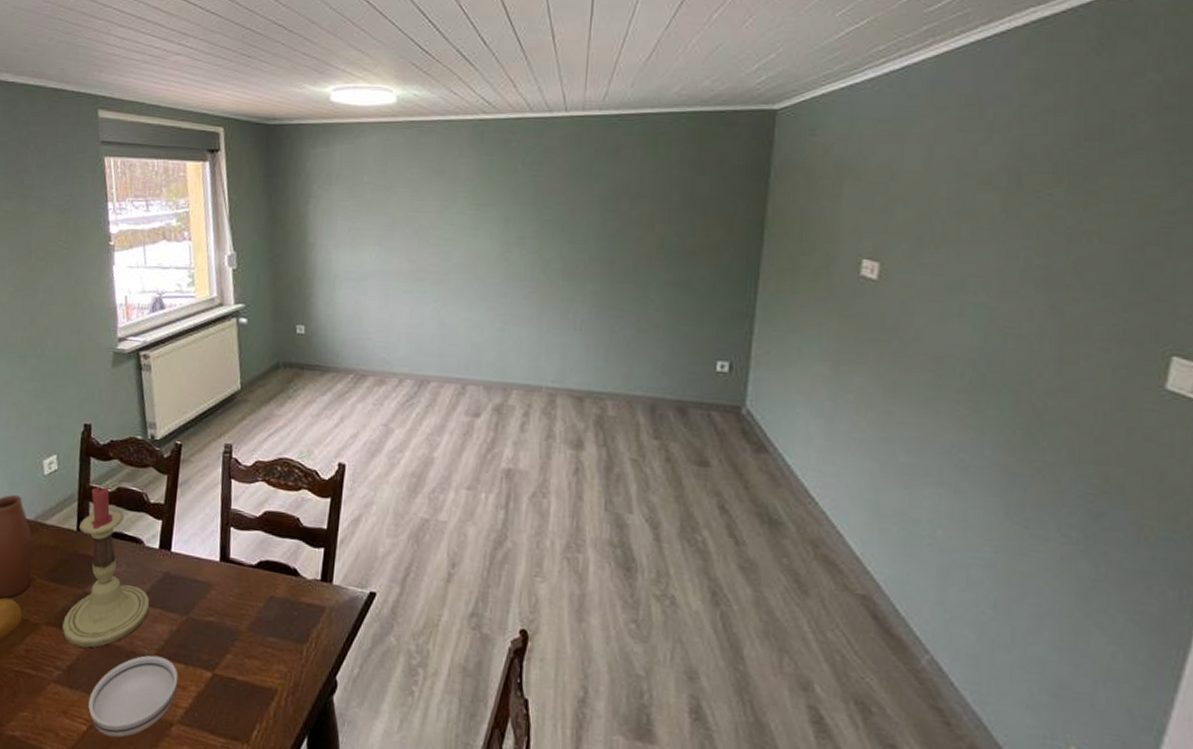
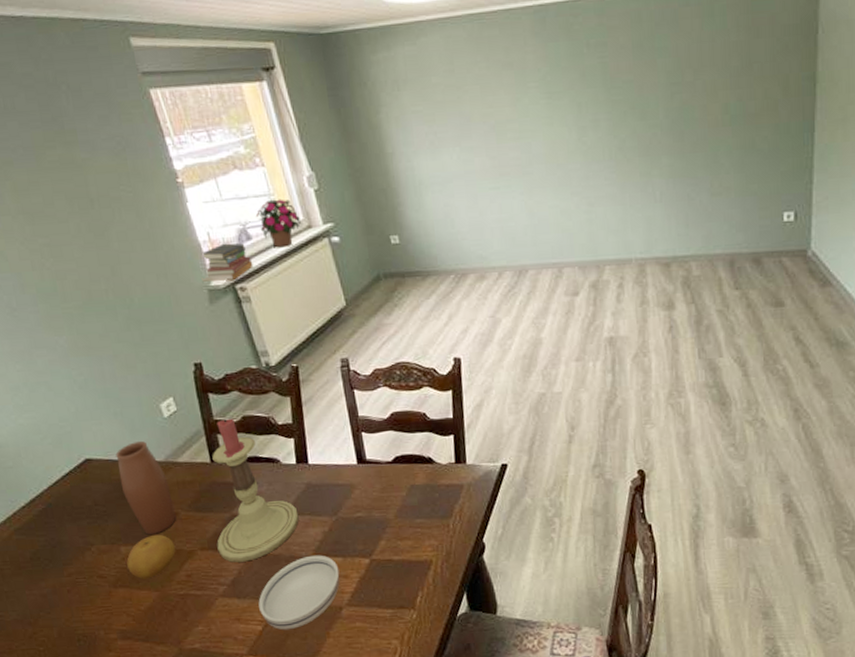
books: none [110,309,161,346] -> present [201,243,254,282]
potted flower: none [173,273,214,322] -> present [255,199,301,248]

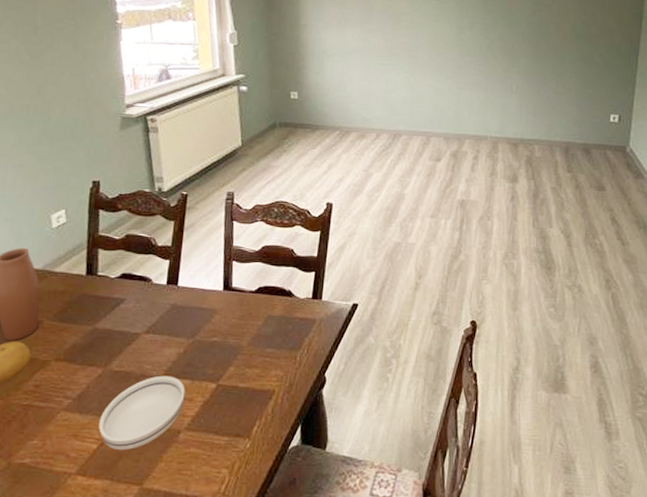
books: present [201,243,254,282] -> none [118,79,167,111]
candlestick: present [212,418,299,563] -> none [72,235,158,377]
potted flower: present [255,199,301,248] -> none [178,48,217,90]

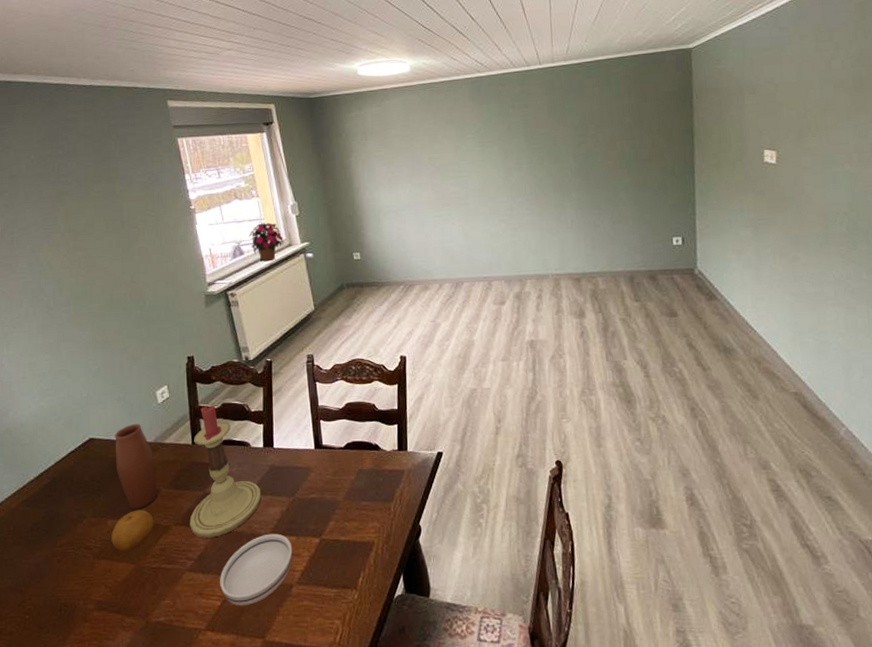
candlestick: none [72,235,158,377] -> present [189,405,262,538]
potted flower: none [178,48,217,90] -> present [248,222,283,262]

